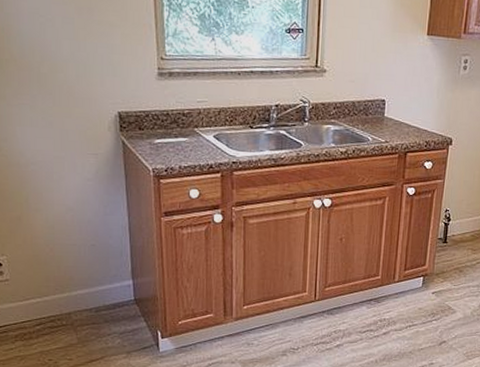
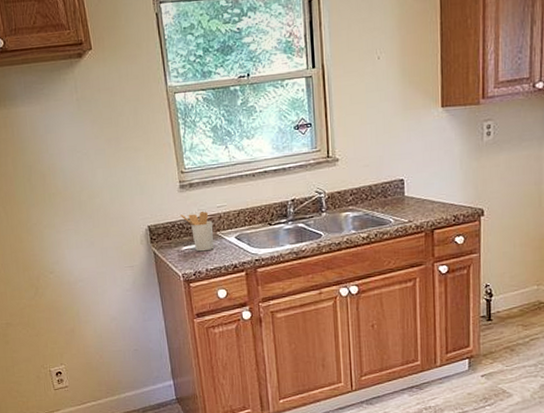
utensil holder: none [156,104,191,147] -> present [180,211,214,252]

